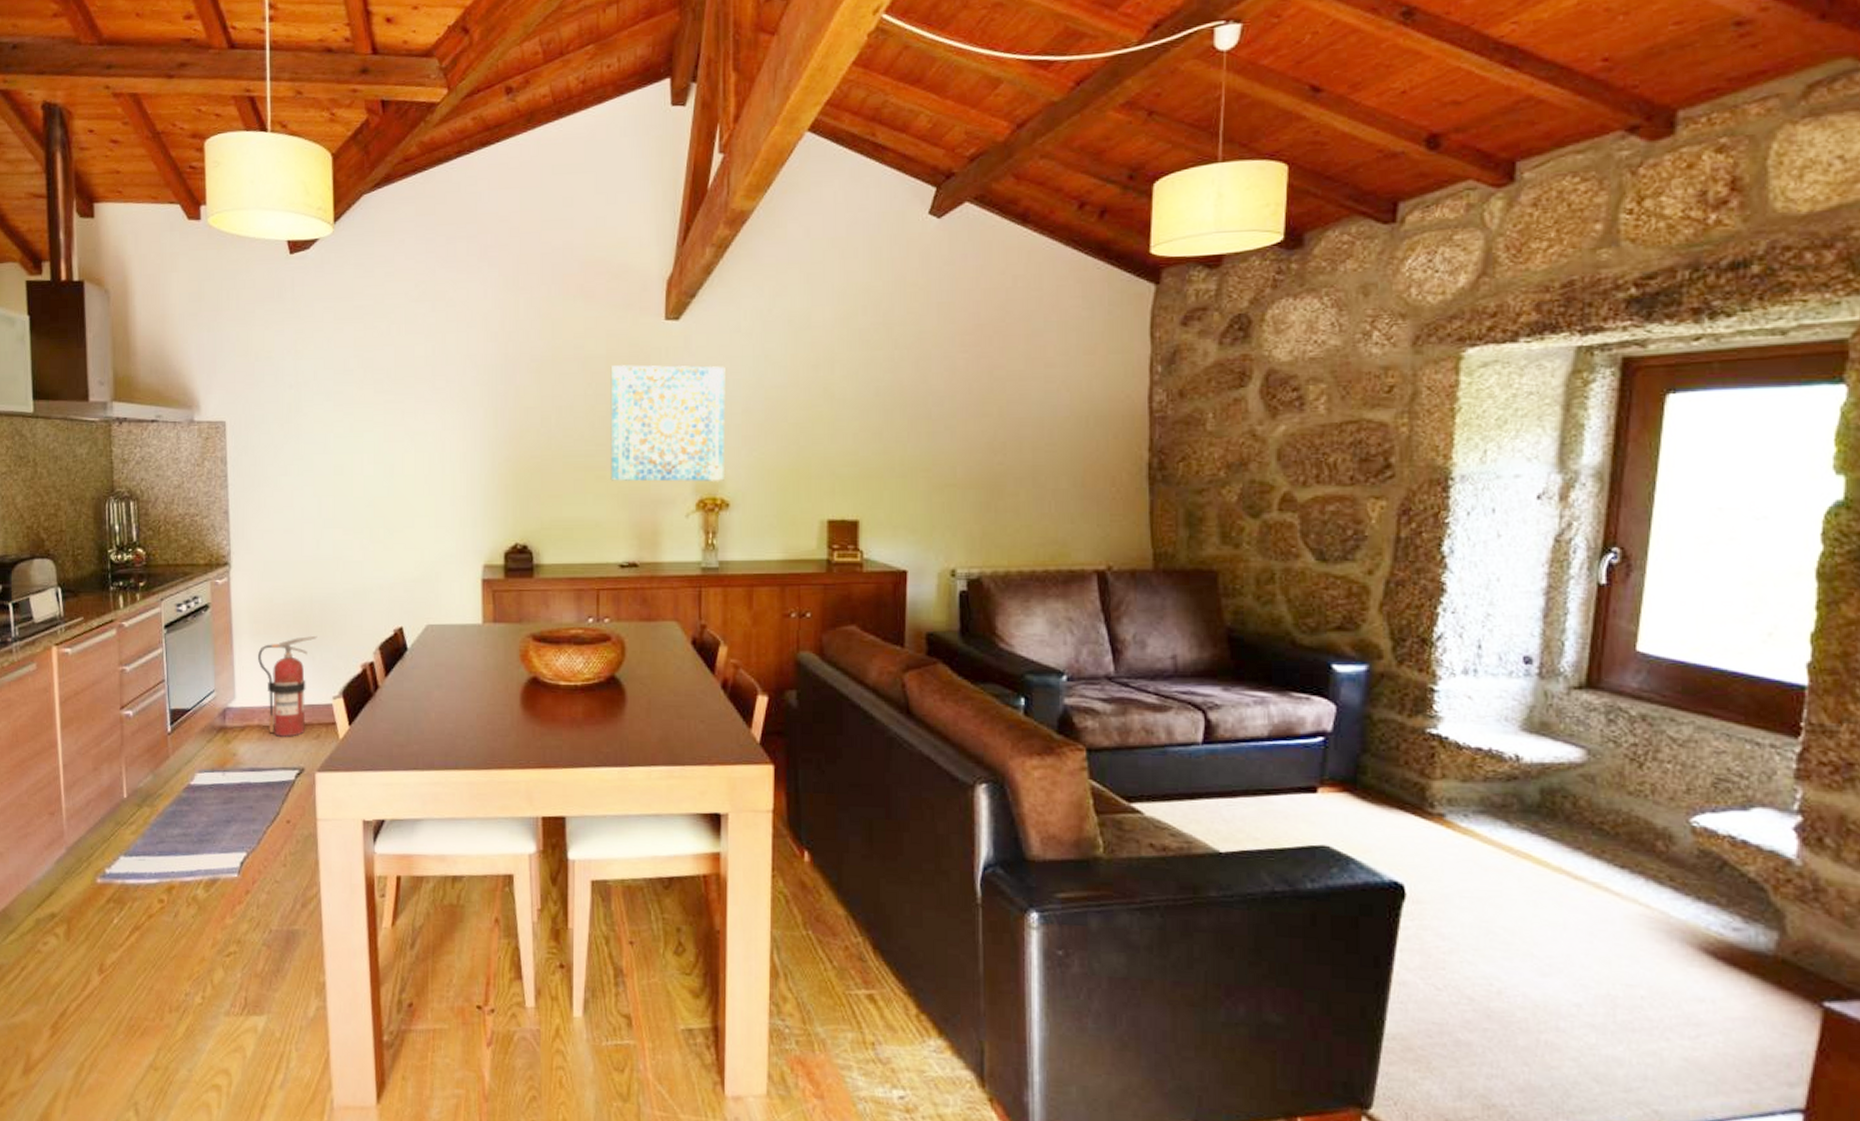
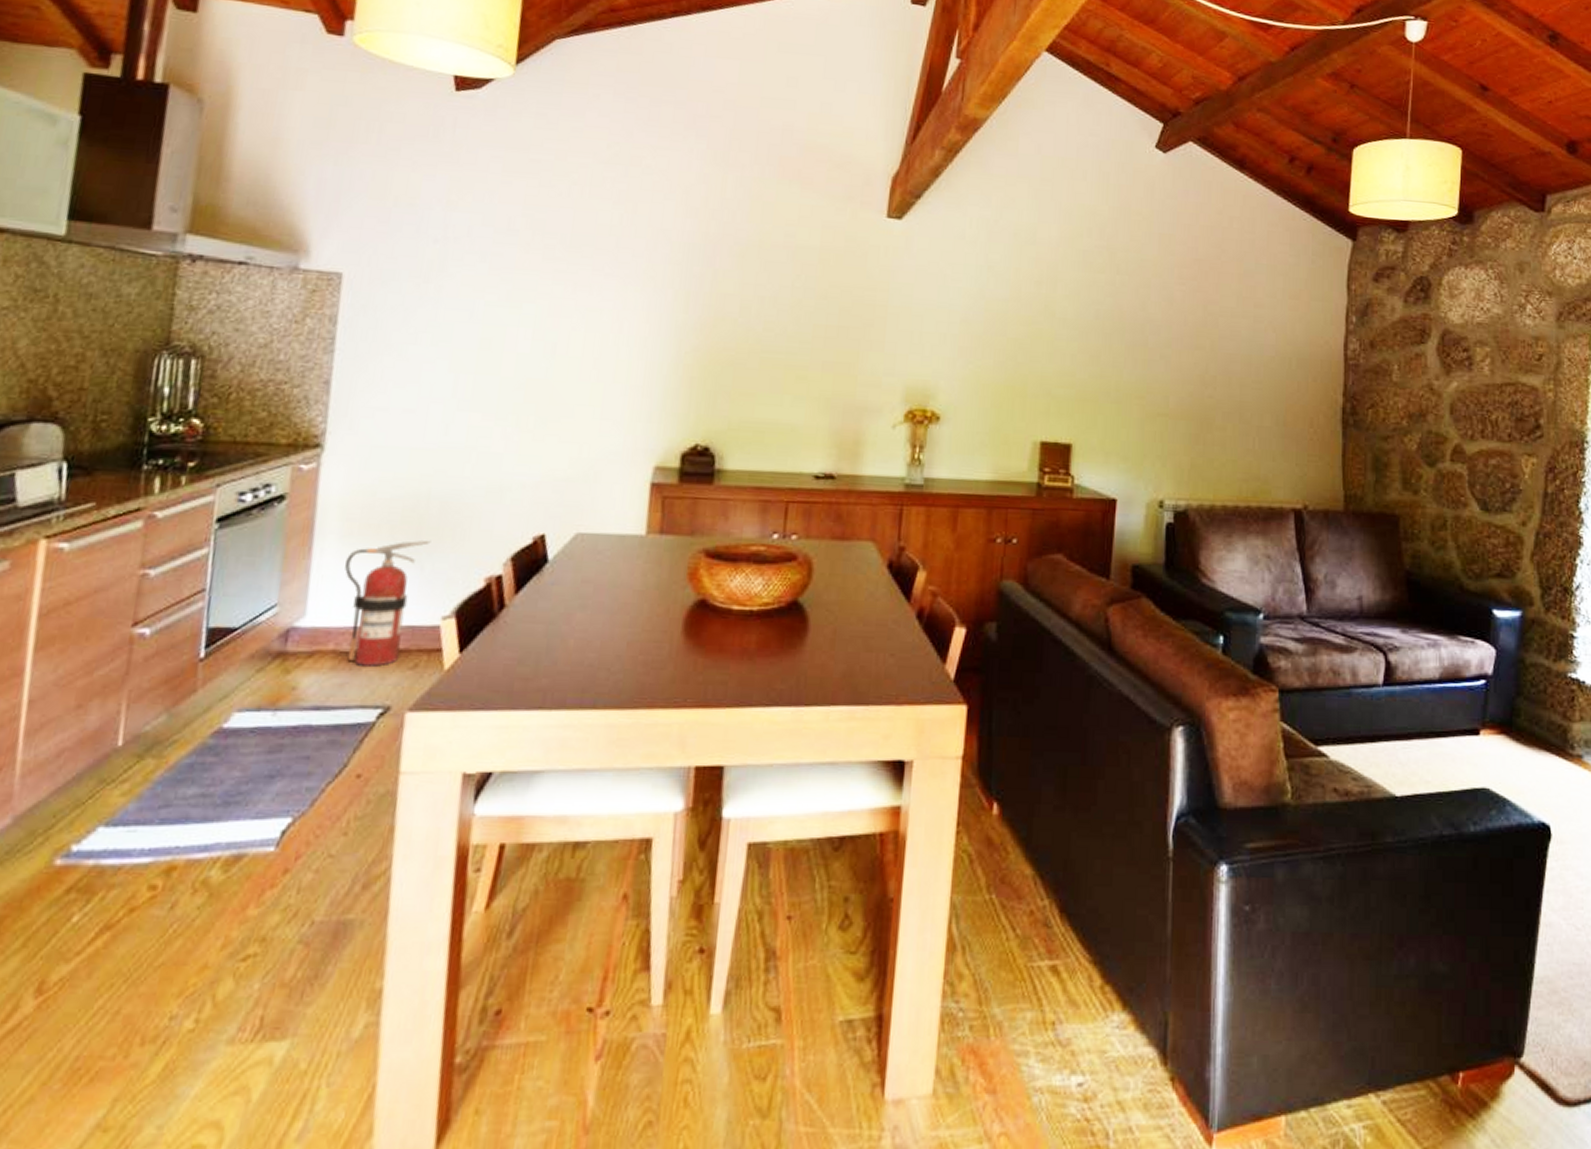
wall art: present [610,365,726,482] -> none [812,259,946,392]

